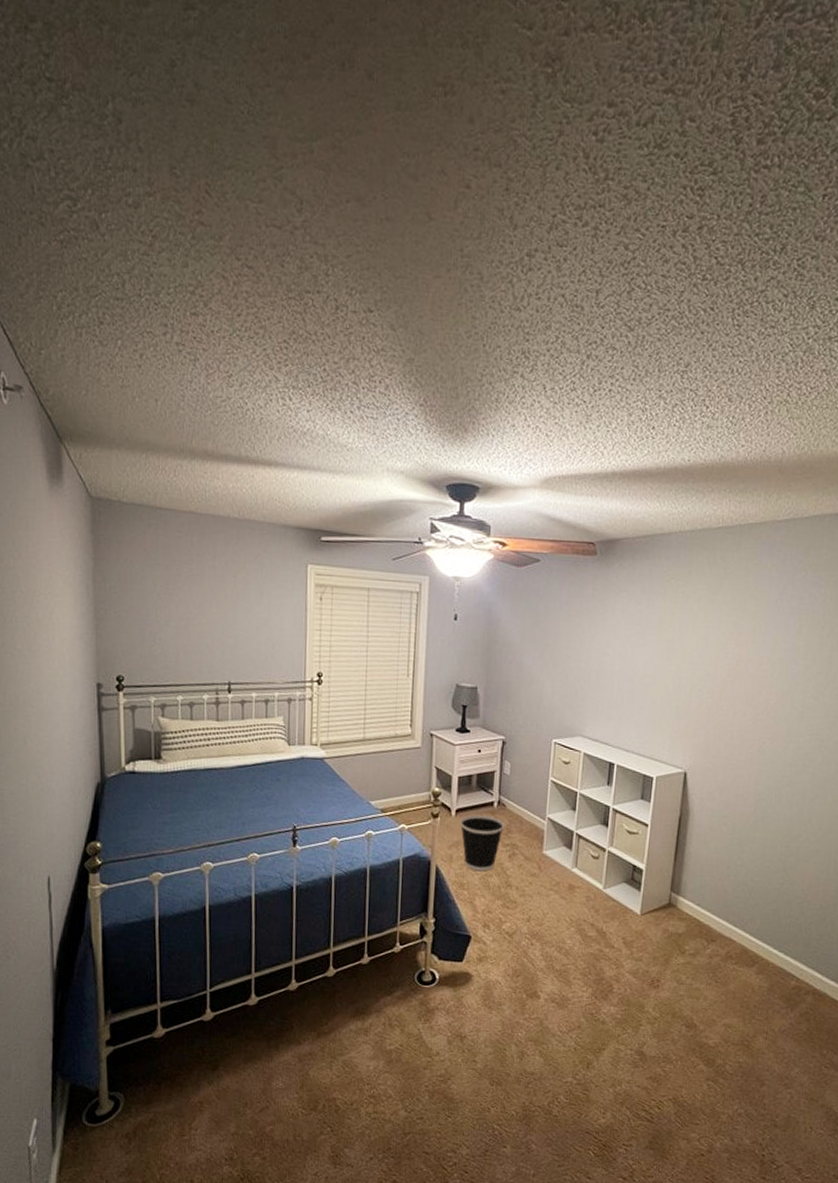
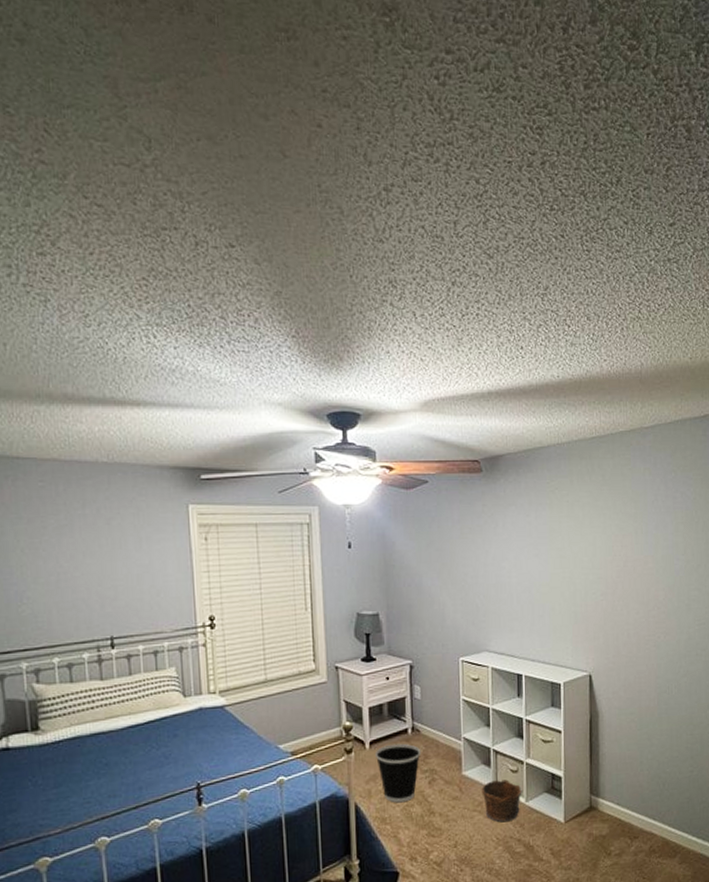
clay pot: none [560,863,603,905] -> present [481,779,524,823]

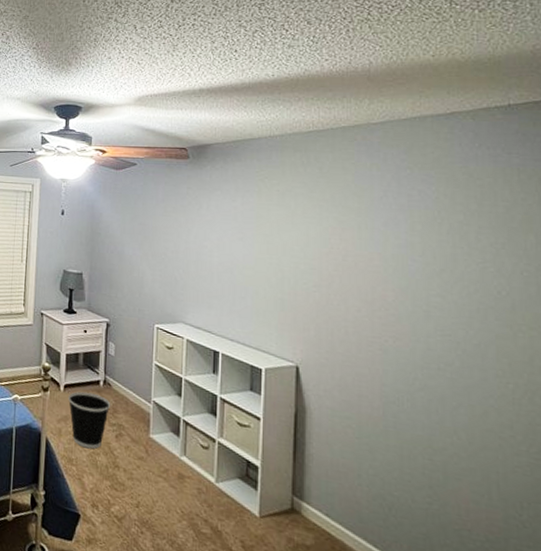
clay pot: present [481,779,524,823] -> none [168,451,214,498]

